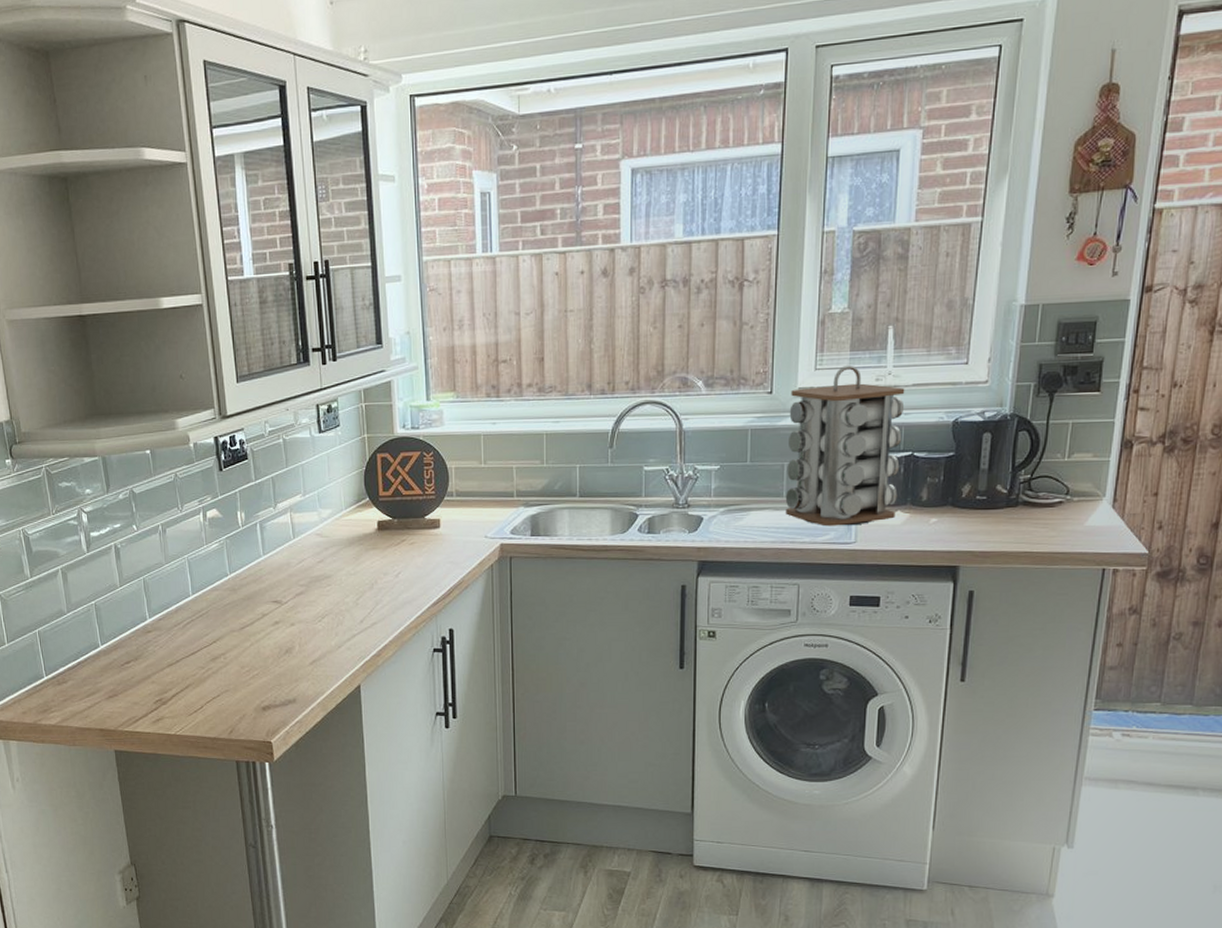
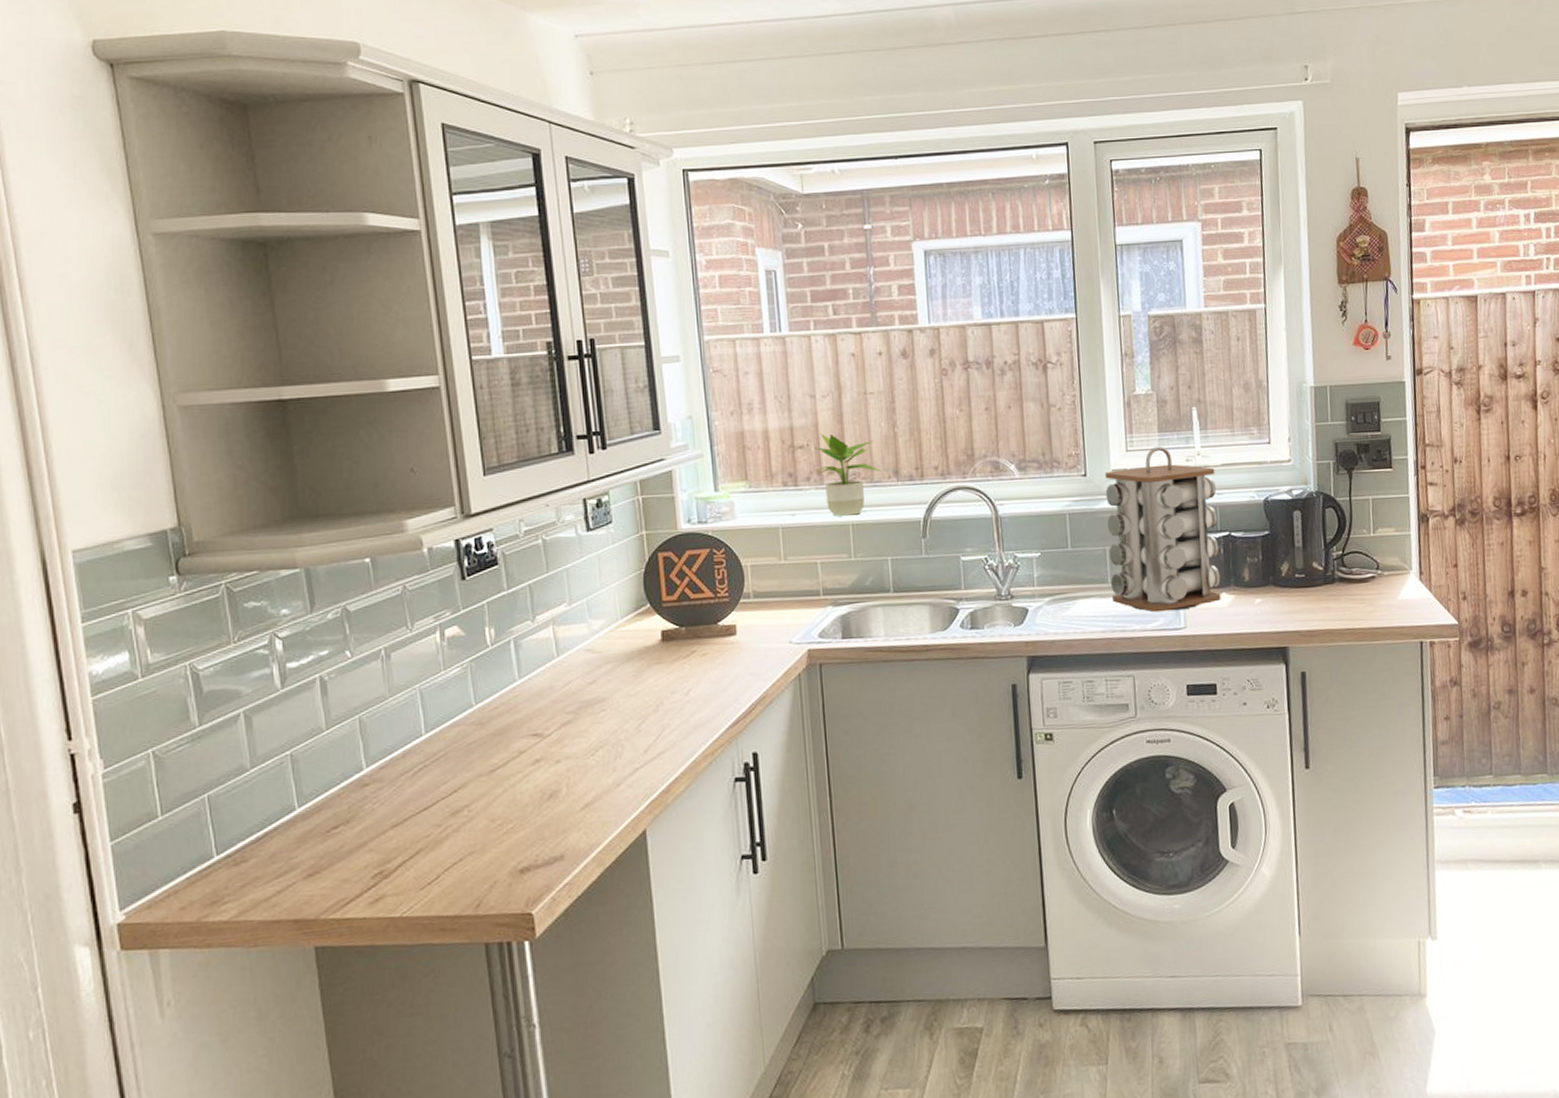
potted plant: none [514,348,577,426] -> present [812,432,882,517]

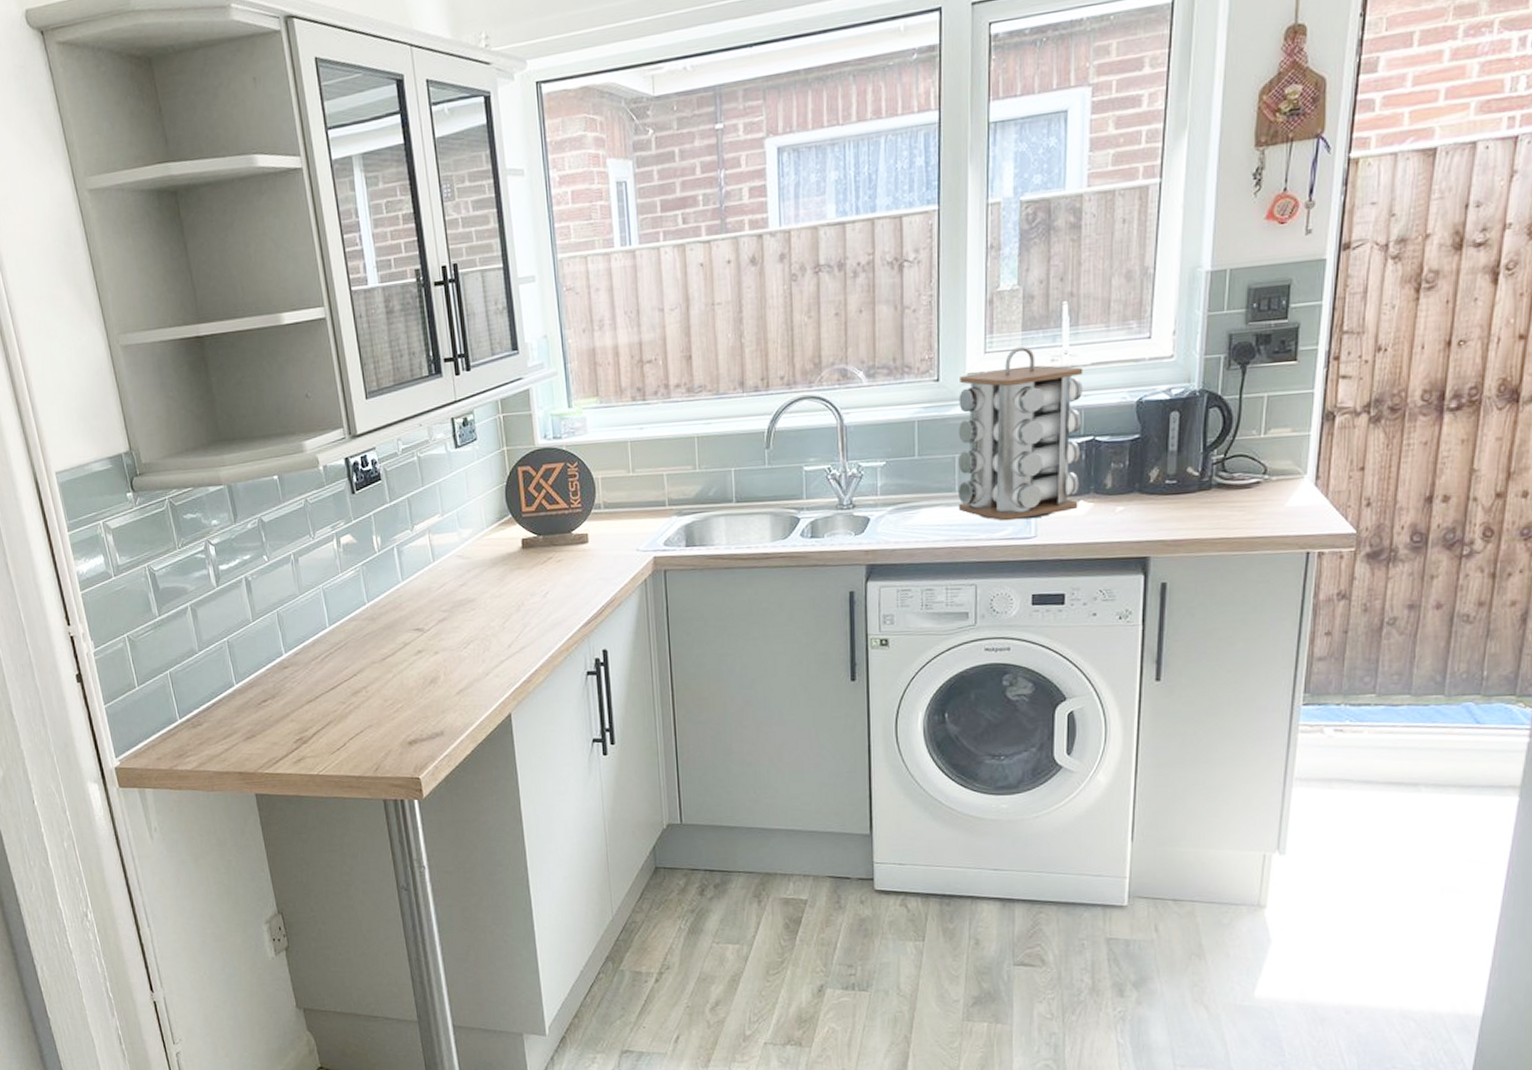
potted plant: present [812,432,882,517] -> none [660,346,728,429]

